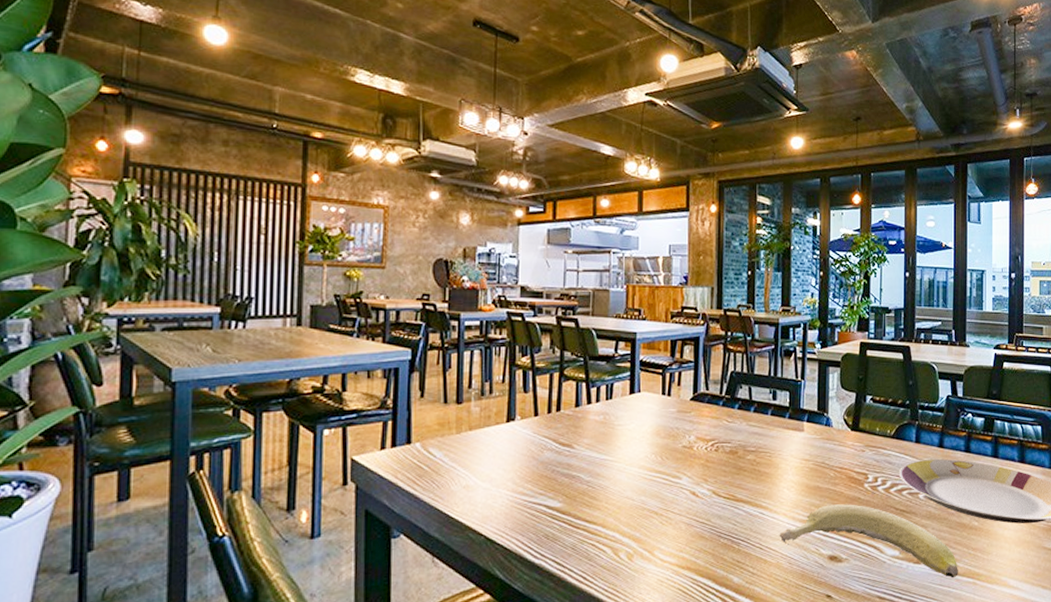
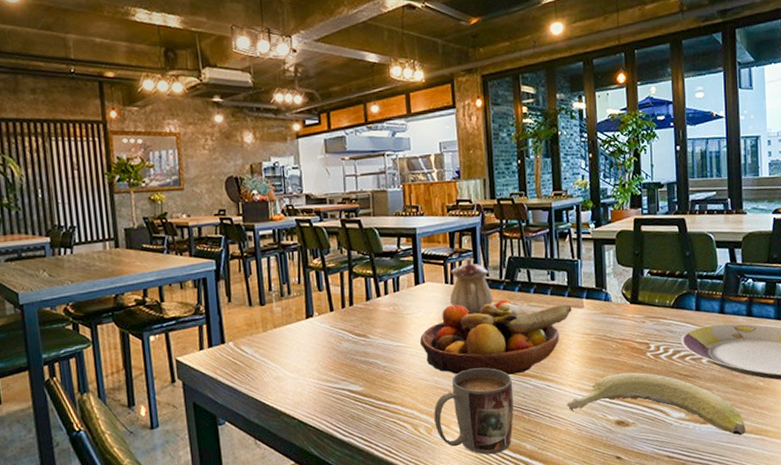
fruit bowl: none [630,416,792,499] -> present [420,299,572,375]
mug: none [637,489,725,587] -> present [434,367,514,455]
teapot: none [665,368,711,429] -> present [449,257,493,313]

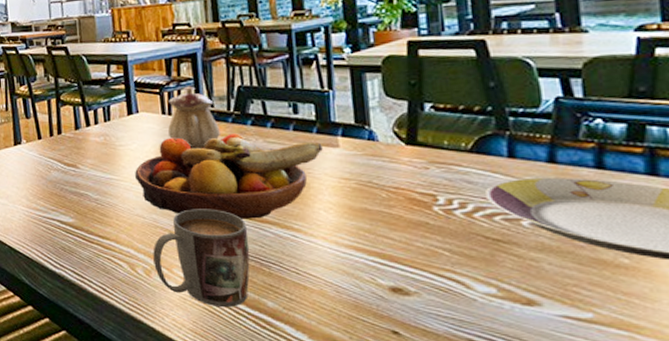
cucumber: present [566,372,746,436] -> none [319,229,601,328]

